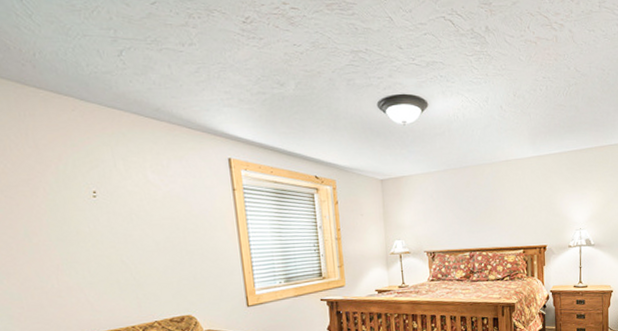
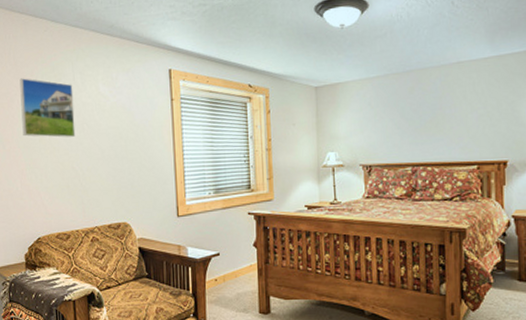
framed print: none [43,163,123,229] -> present [19,78,76,137]

